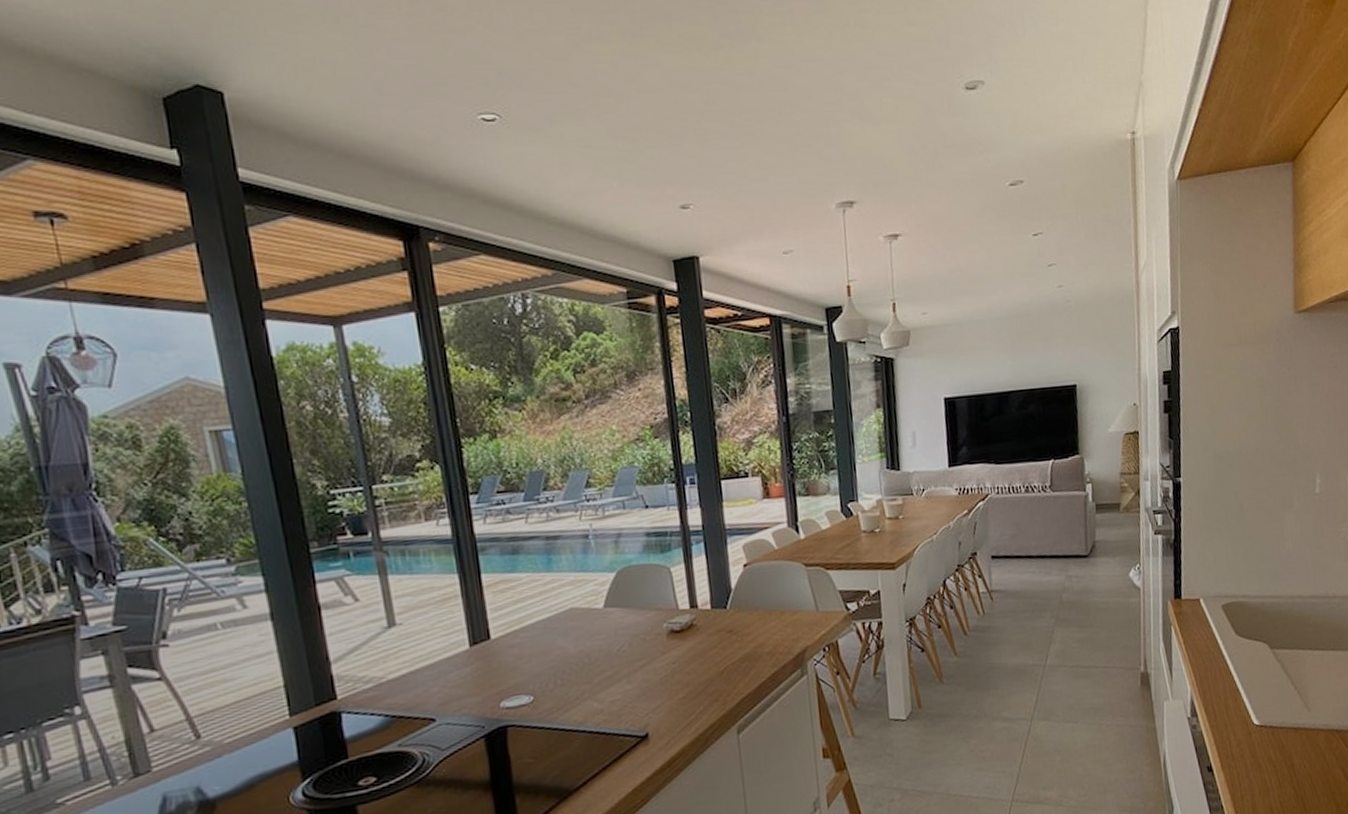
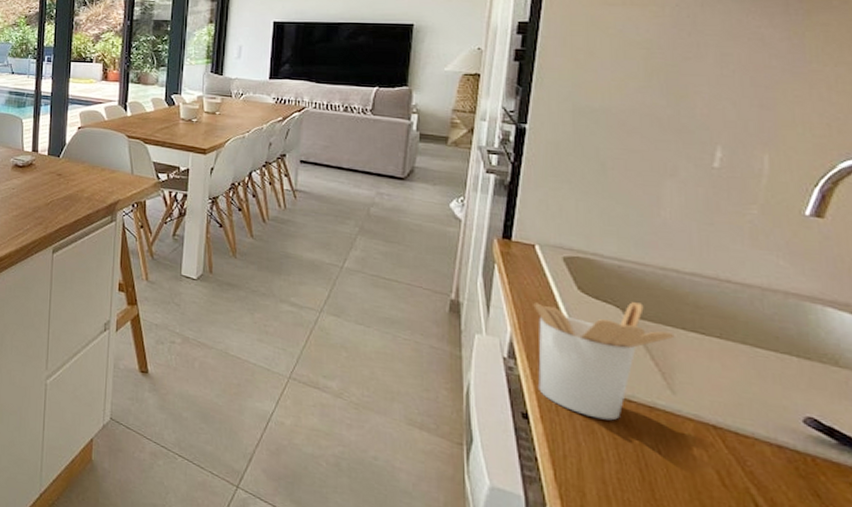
utensil holder: none [1204,634,1305,753] -> present [533,302,675,421]

